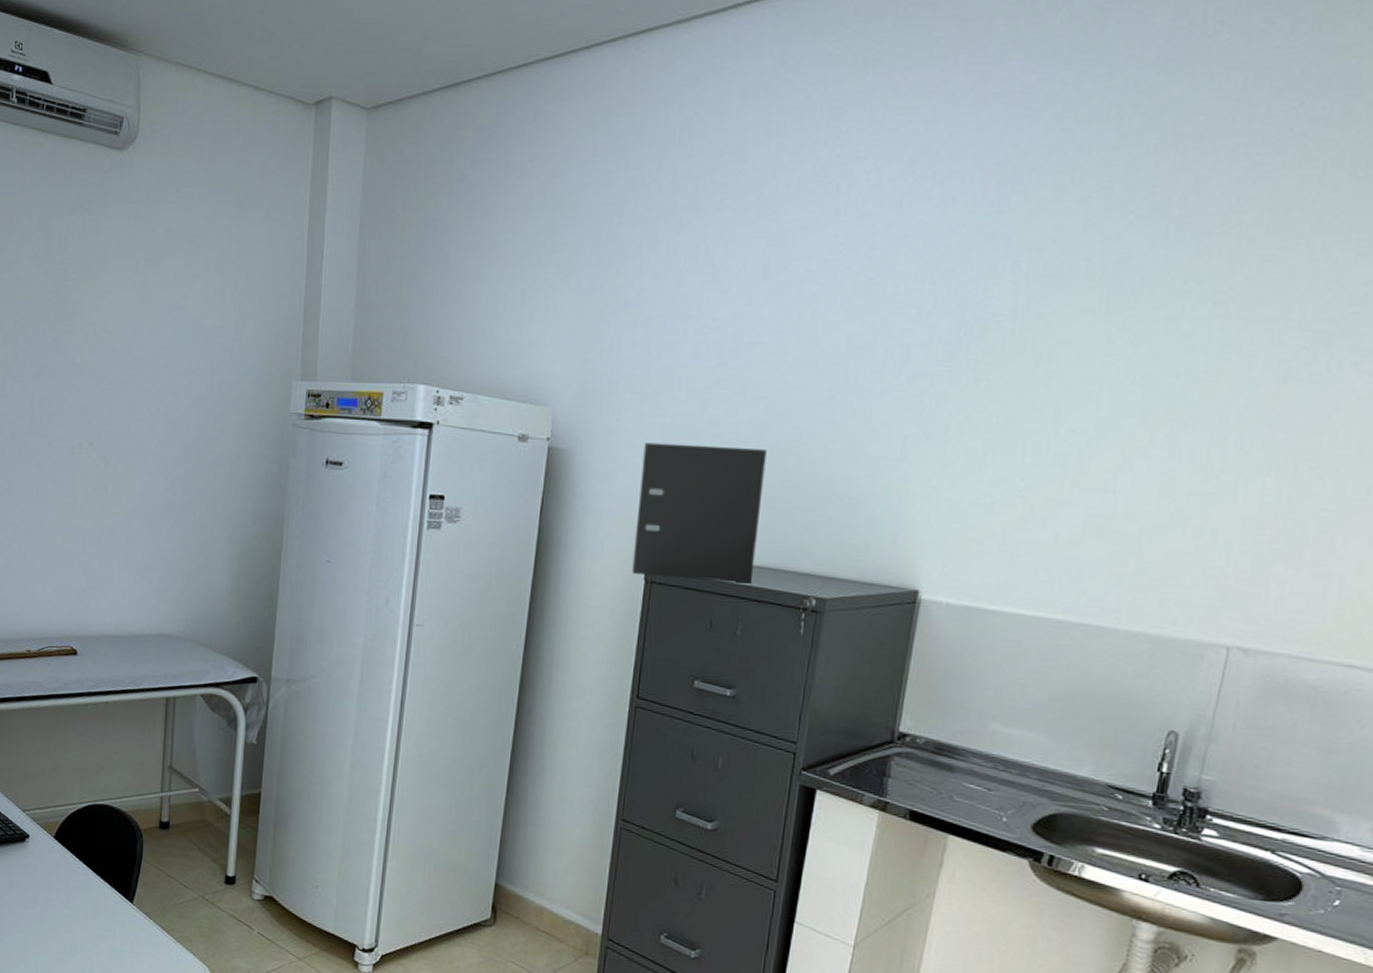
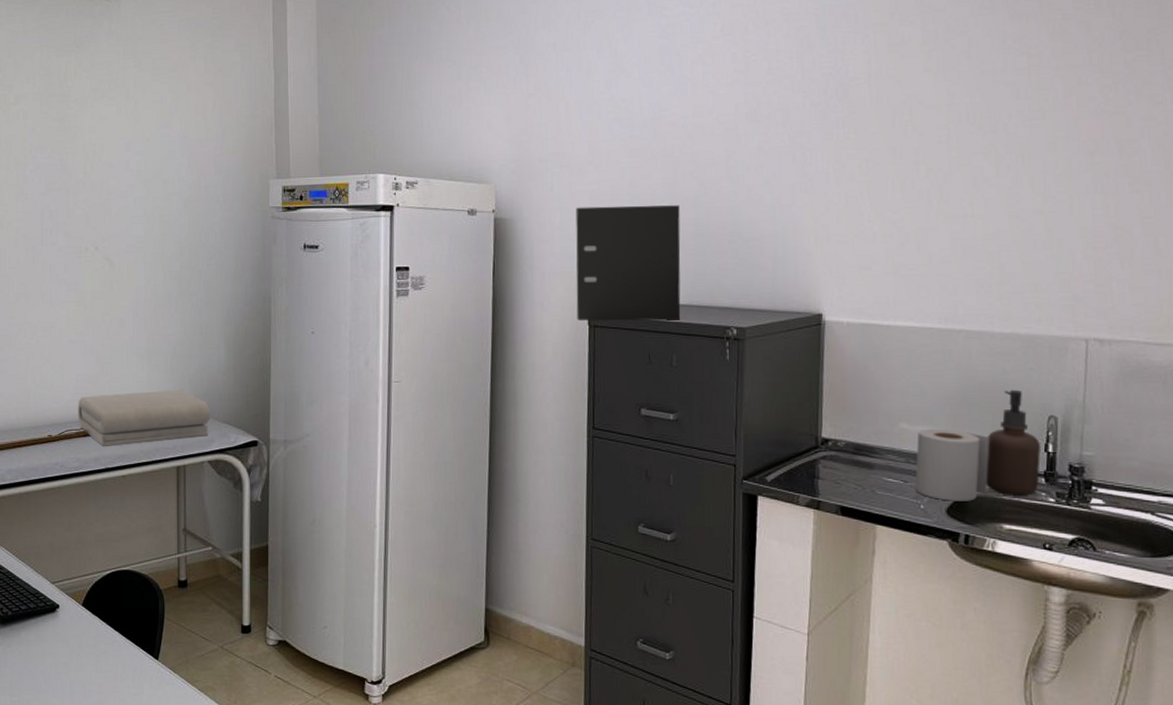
towel: none [60,610,207,669] -> present [77,389,210,447]
paper towel roll: none [999,732,1095,819] -> present [915,428,990,502]
soap dispenser: none [1083,697,1154,819] -> present [986,389,1040,496]

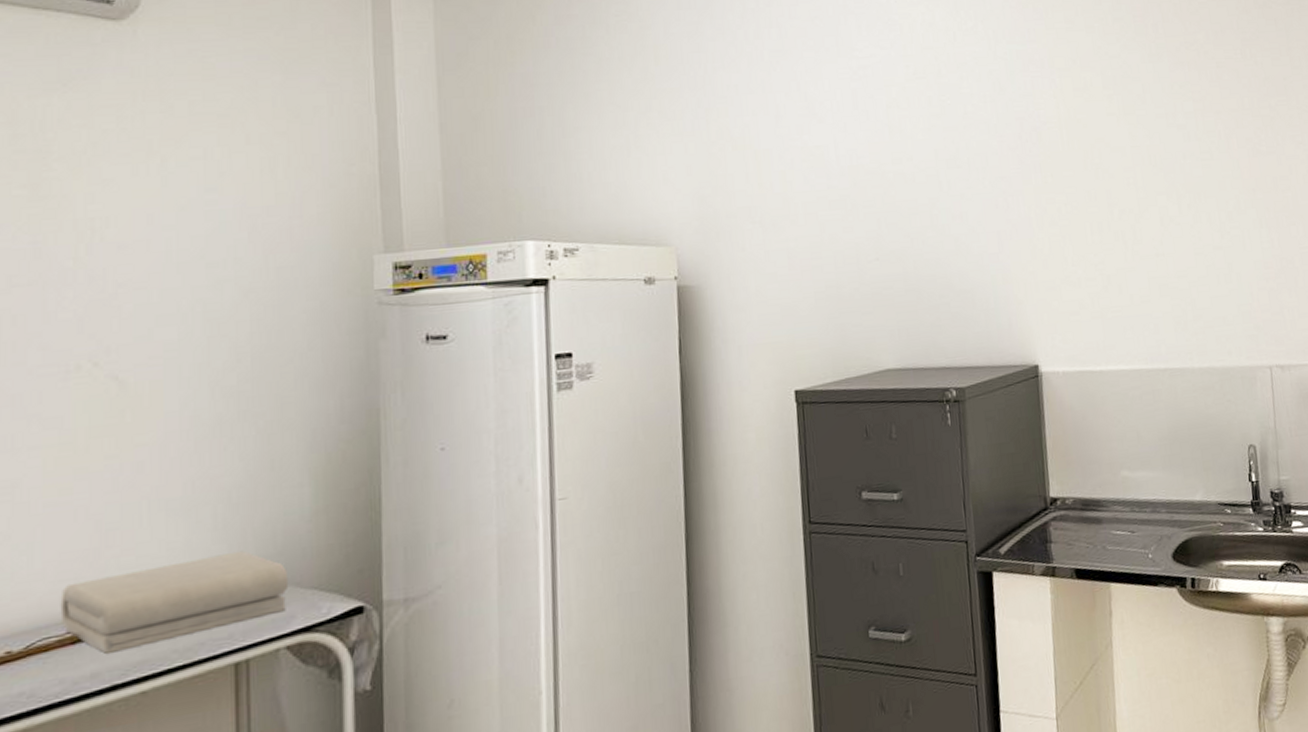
binder: present [576,205,681,321] -> none [772,259,897,398]
paper towel roll: present [915,428,990,502] -> none [1138,471,1205,546]
soap dispenser: present [986,389,1040,496] -> none [1200,422,1248,531]

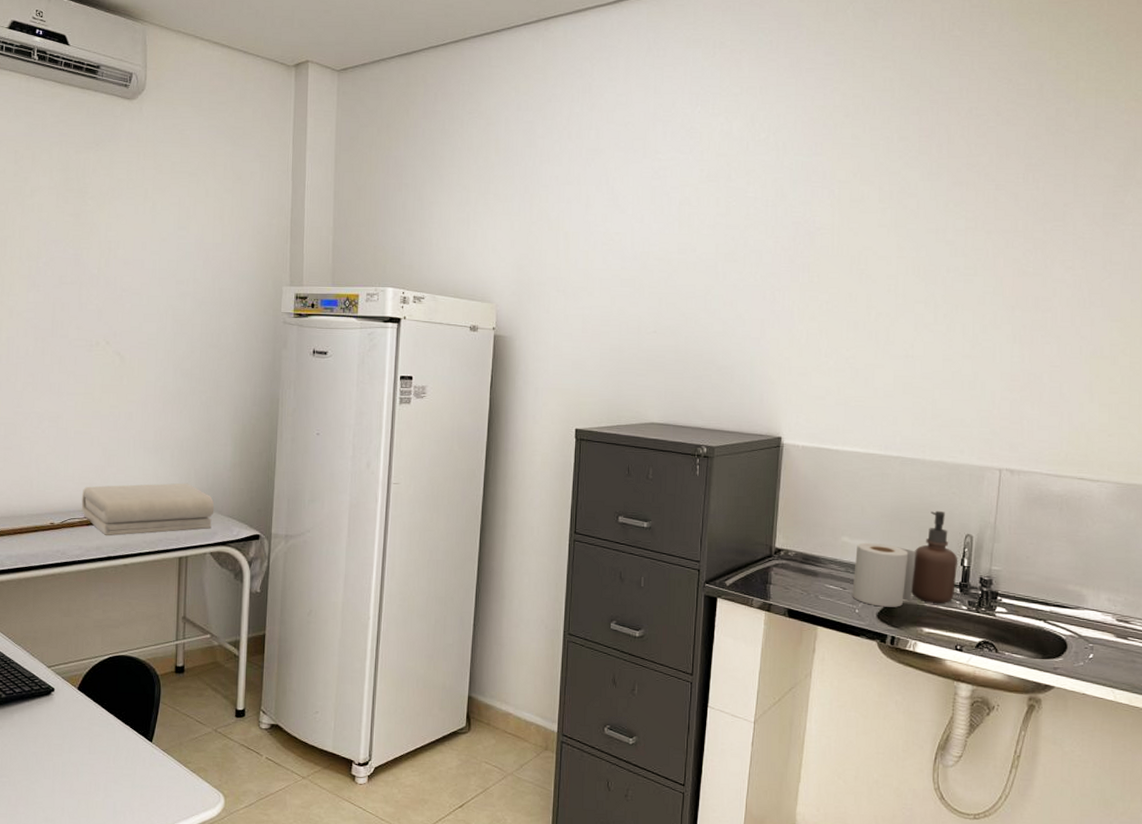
paper towel roll: none [1138,471,1205,546] -> present [852,542,916,607]
soap dispenser: none [1200,422,1248,531] -> present [911,510,957,603]

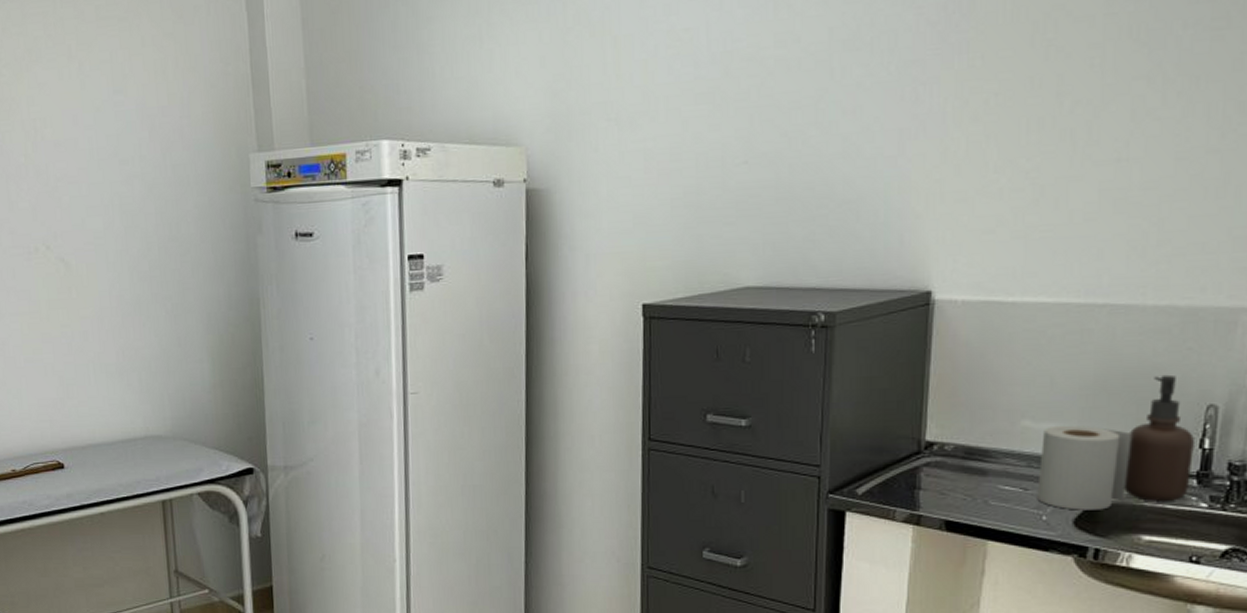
towel: present [81,483,215,536] -> none [42,411,197,482]

